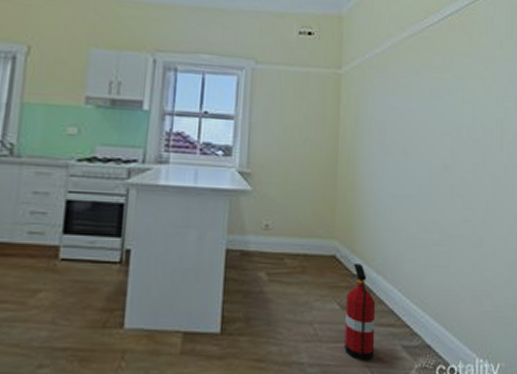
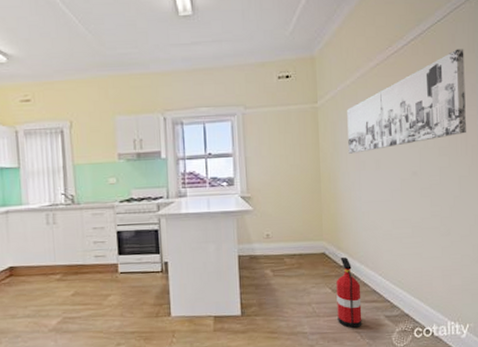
wall art: none [373,32,502,135] -> present [347,48,466,154]

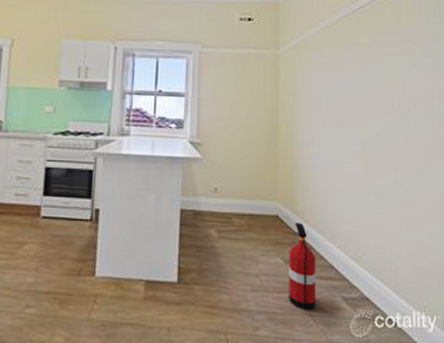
wall art: present [347,48,466,154] -> none [309,11,432,107]

